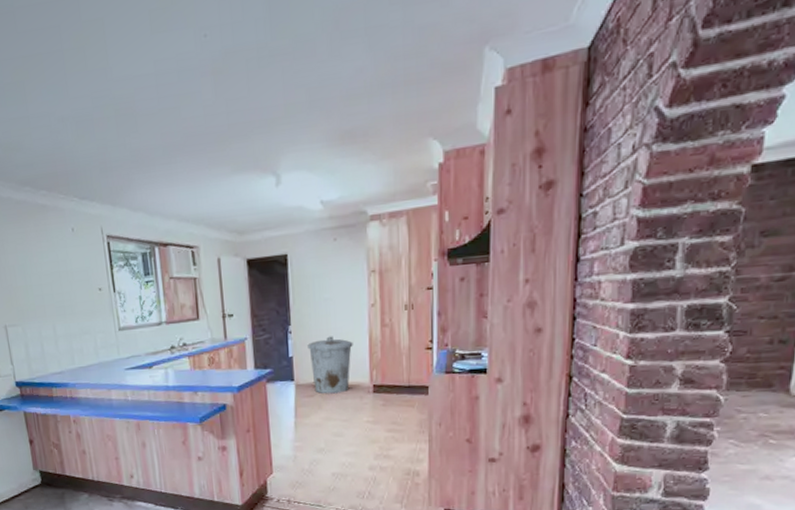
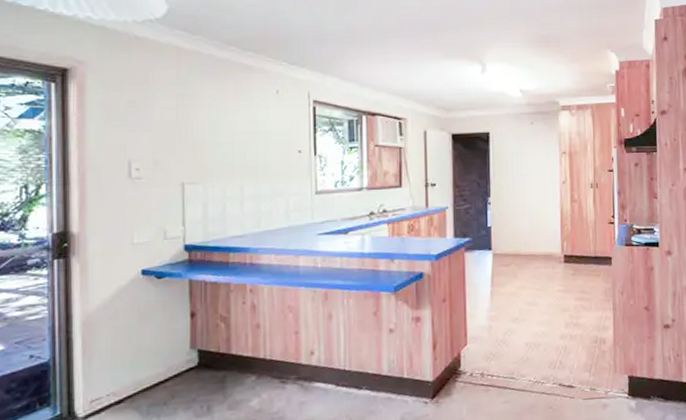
trash can: present [307,336,353,394] -> none [505,208,547,264]

